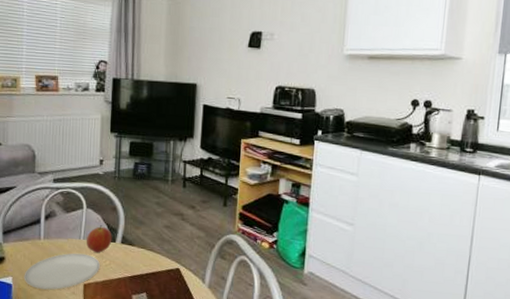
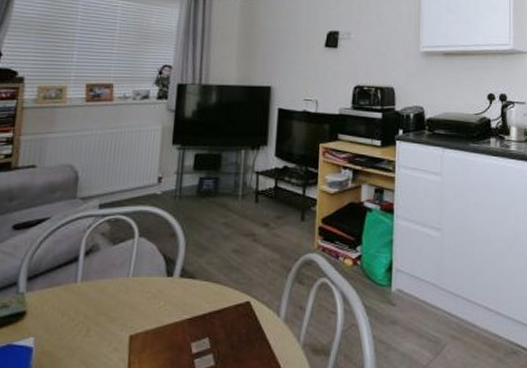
plate: present [24,253,100,290] -> none [50,295,152,349]
fruit: present [86,225,112,253] -> none [135,257,169,292]

